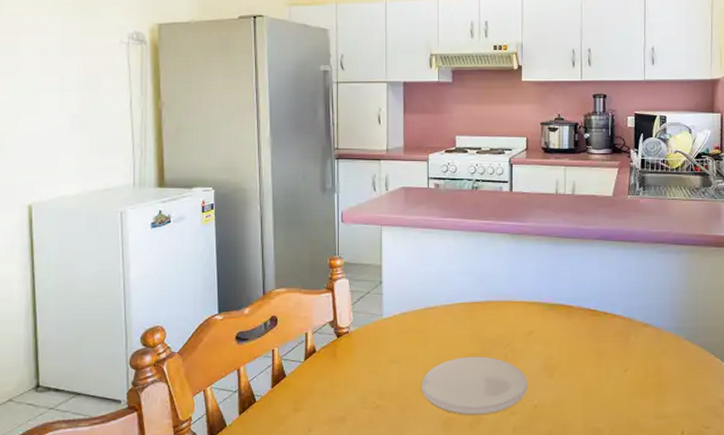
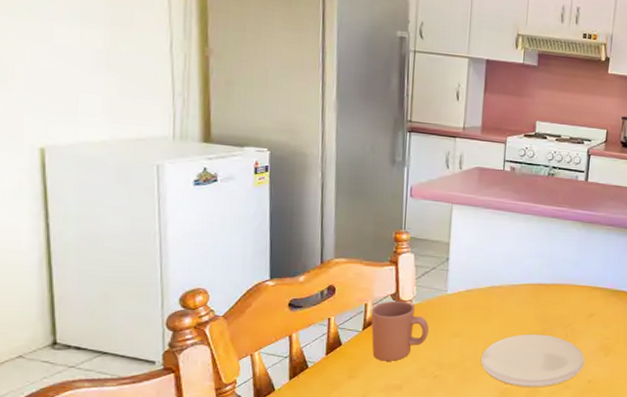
mug: none [311,328,368,392] -> present [370,300,430,361]

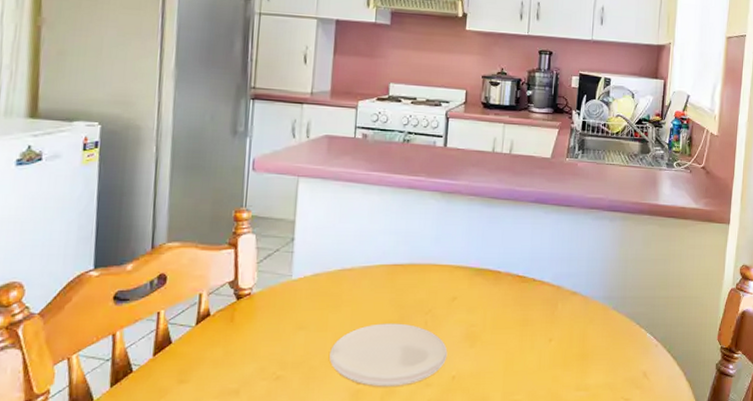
mug: present [370,300,430,361] -> none [205,289,272,361]

